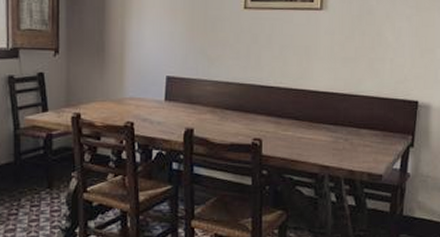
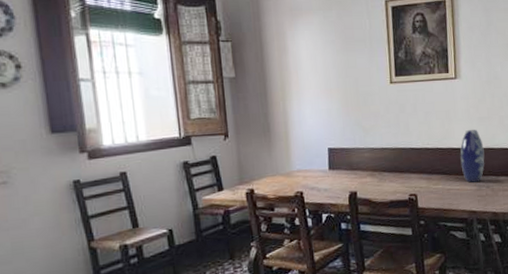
vase: none [316,70,346,132] -> present [460,129,485,183]

